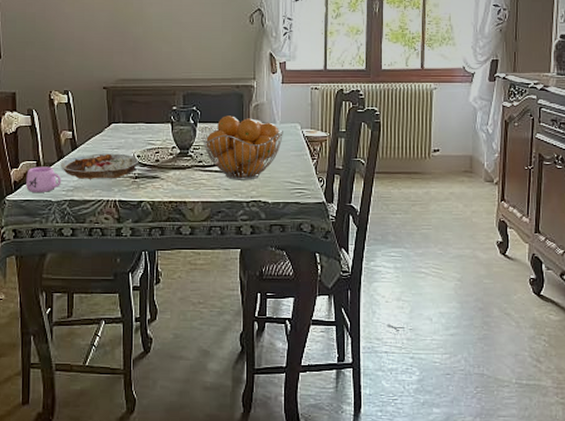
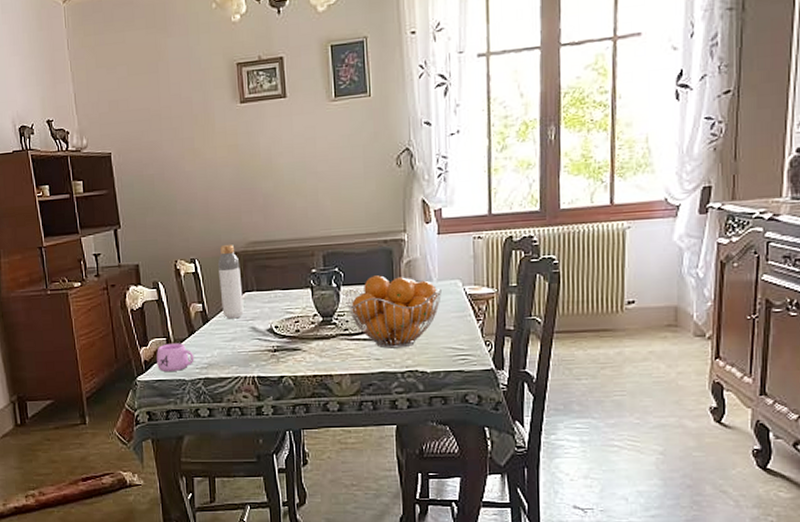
plate: present [61,153,139,179] -> none [192,325,278,355]
bottle: none [88,79,110,147] -> present [217,244,244,319]

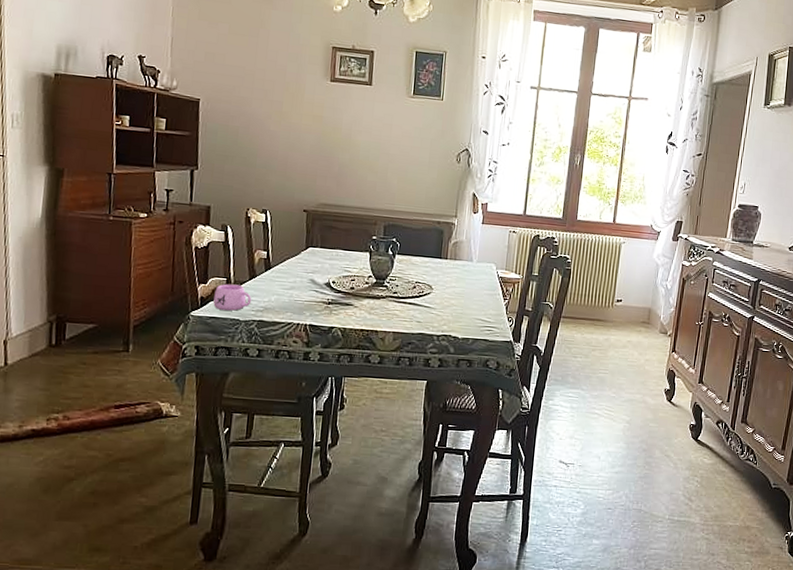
bottle: present [217,244,244,319] -> none [285,201,309,270]
fruit basket: present [345,275,441,349] -> none [398,250,479,315]

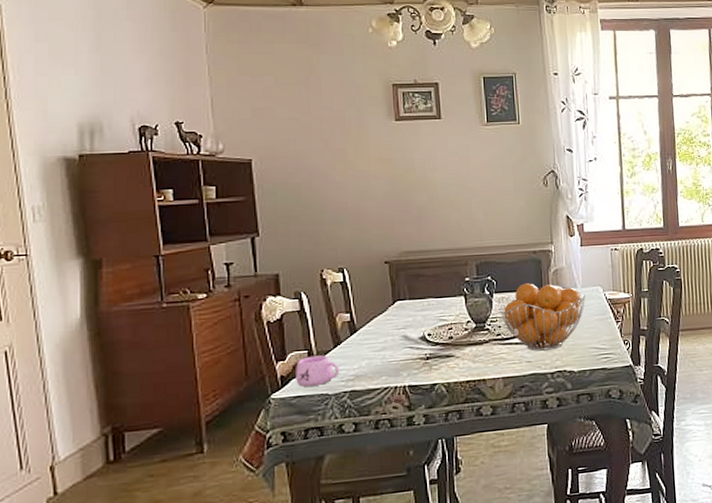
fruit basket: none [398,250,479,315] -> present [498,283,585,351]

